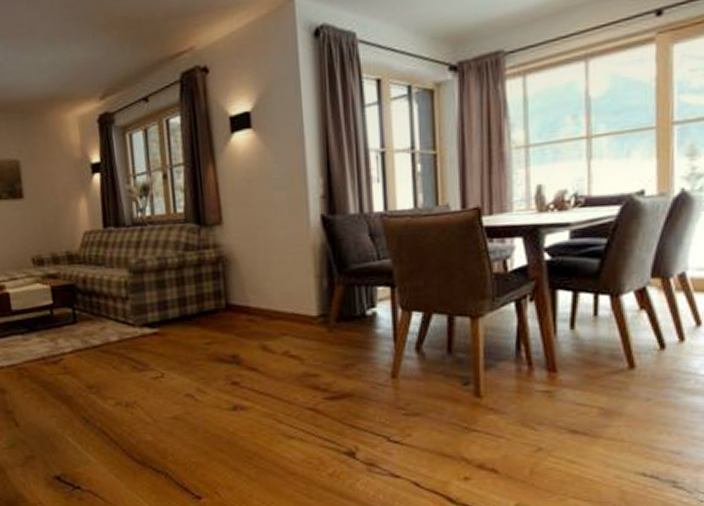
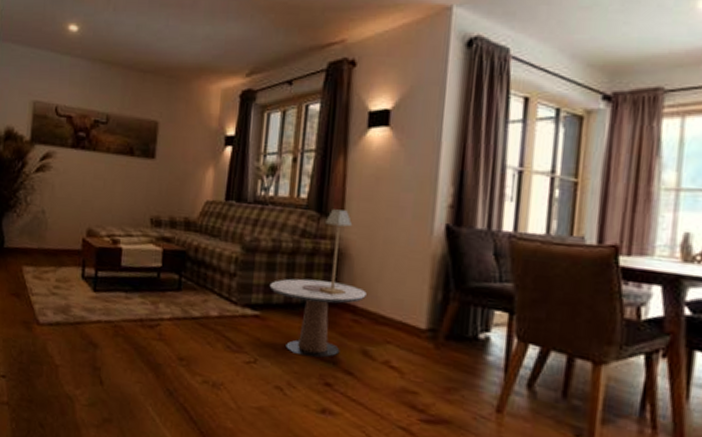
side table: none [162,287,257,362] -> present [269,278,367,358]
table lamp: none [206,217,237,300] -> present [318,209,353,295]

